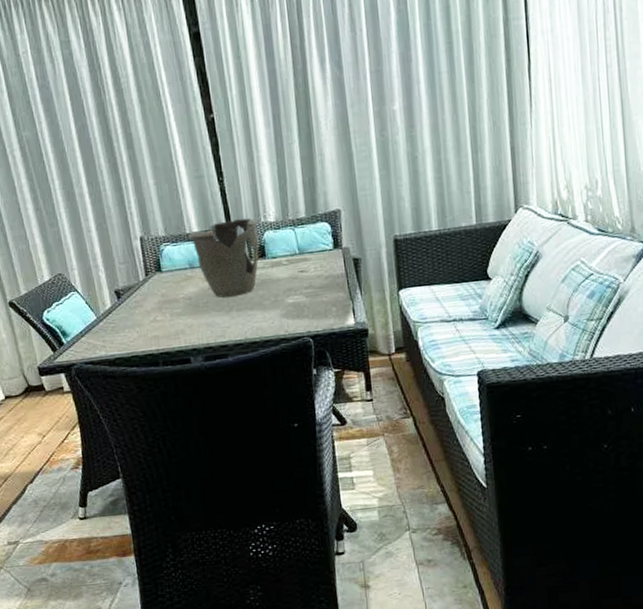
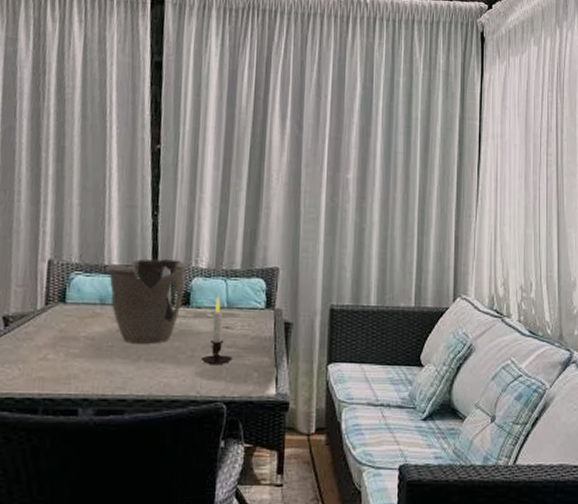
candle: none [283,245,311,306] -> present [200,296,232,364]

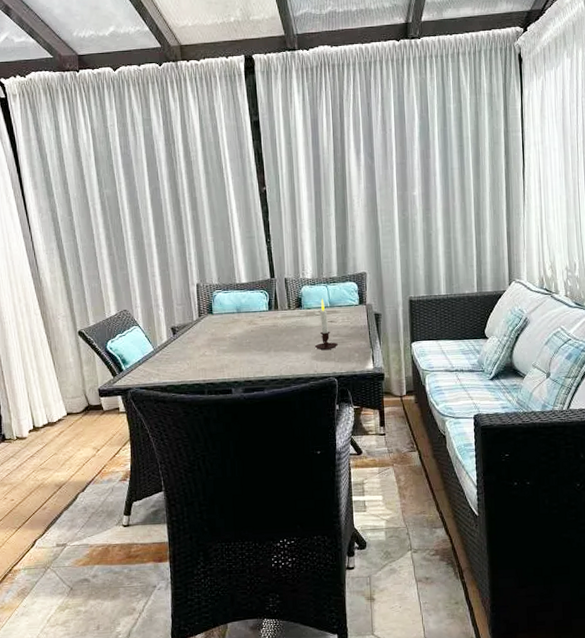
decorative bowl: present [105,259,188,344] -> none [237,274,297,339]

